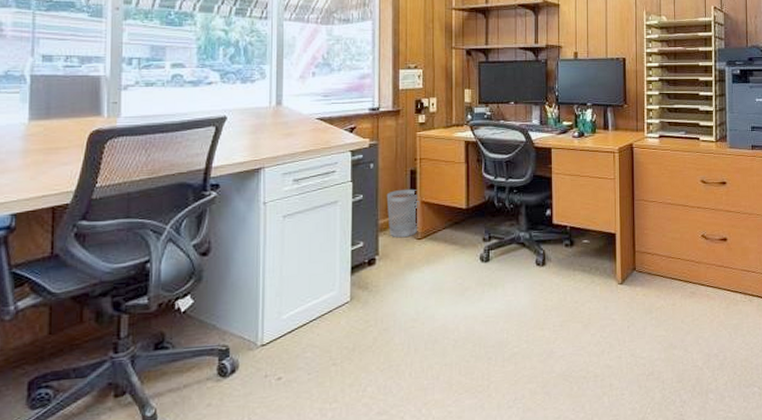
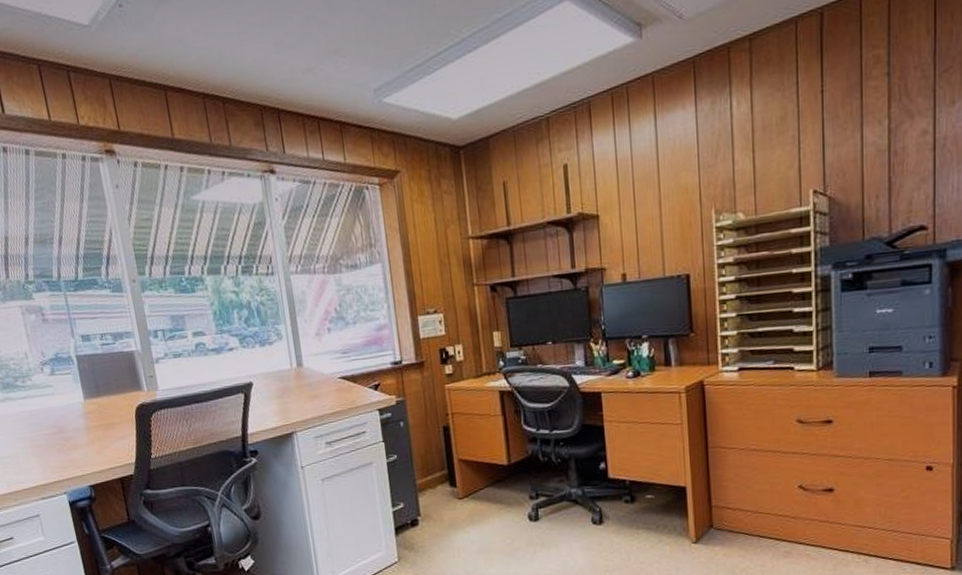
wastebasket: present [386,189,420,238] -> none [420,446,458,498]

